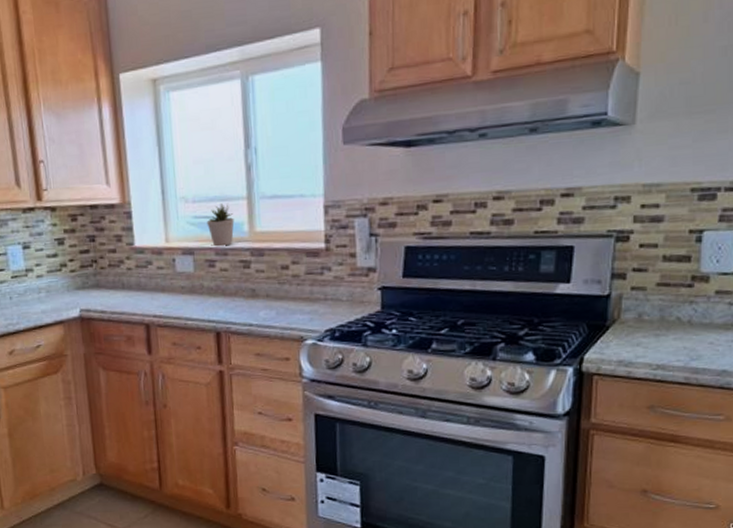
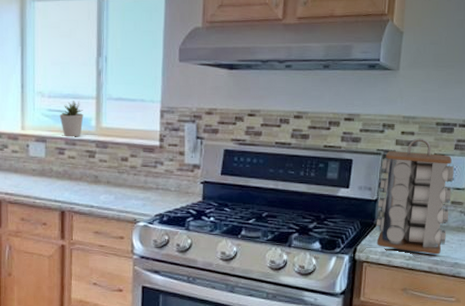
spice rack: none [608,211,718,361] -> present [376,138,454,255]

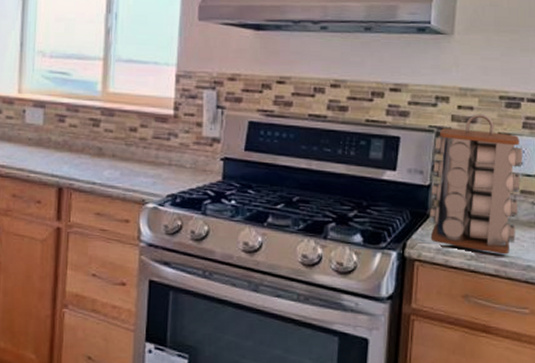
potted plant: present [59,100,84,137] -> none [61,61,89,103]

